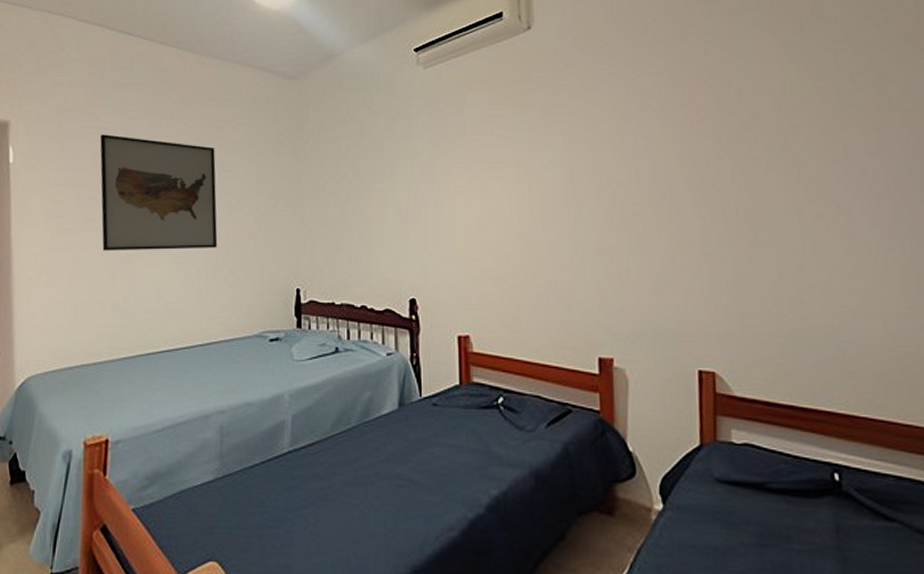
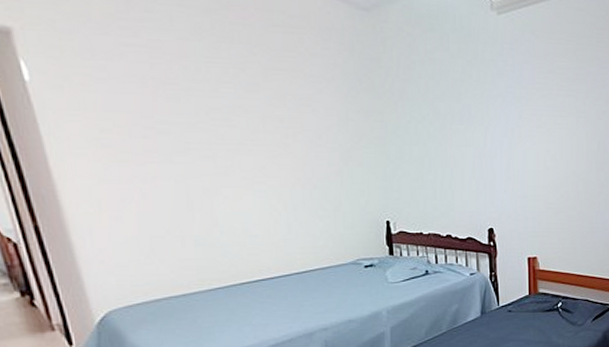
wall art: present [100,134,218,251] -> none [145,54,303,185]

